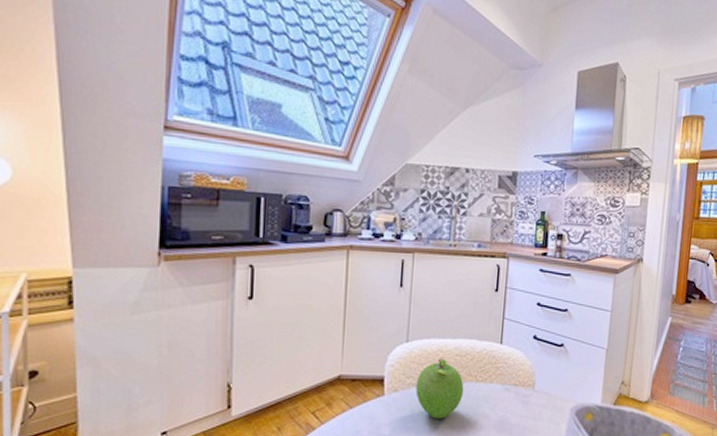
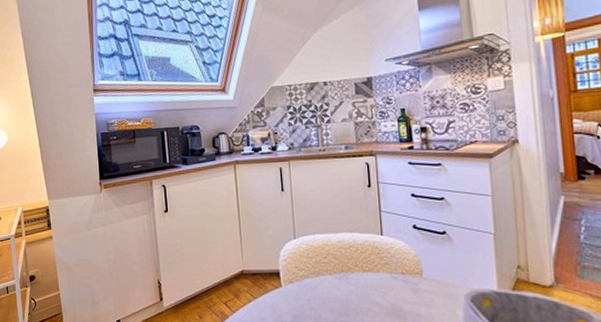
fruit: present [415,358,464,419] -> none [308,251,353,307]

